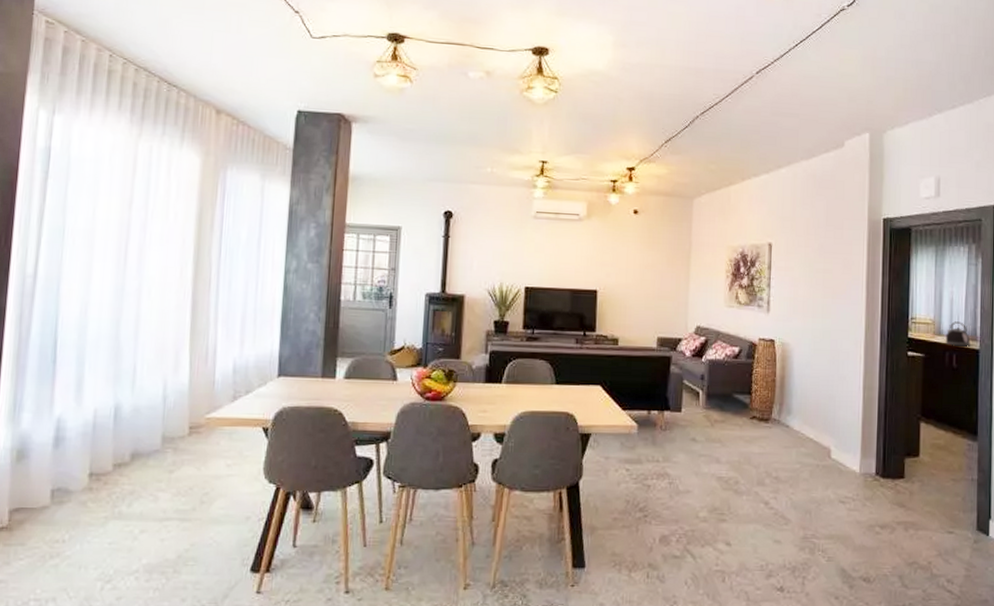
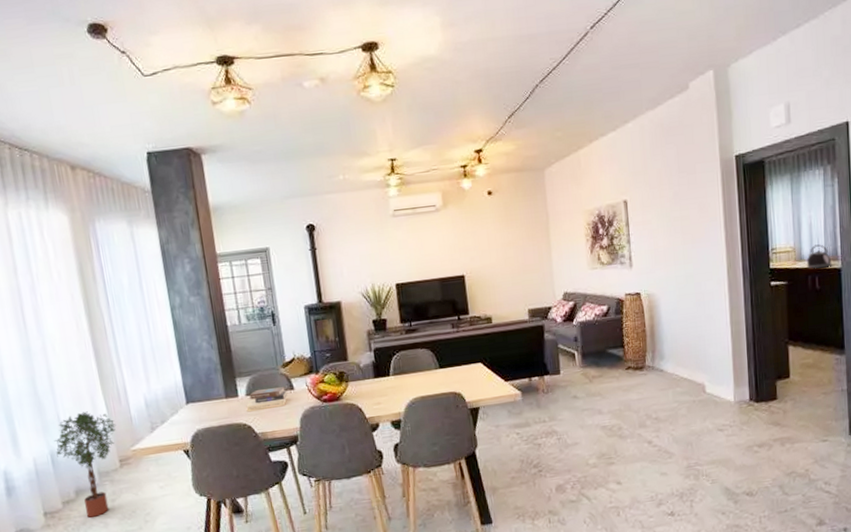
potted tree: none [121,366,196,487] -> present [54,411,116,518]
books: none [341,373,389,398] -> present [246,387,287,412]

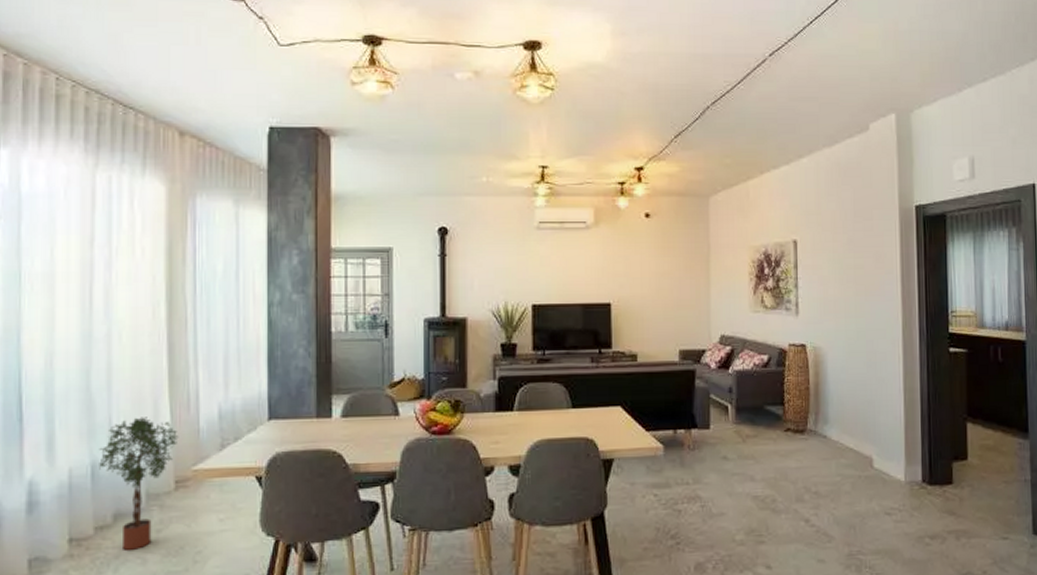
books: present [246,387,287,412] -> none [339,410,390,438]
kettle: present [807,244,832,270] -> none [989,312,1016,340]

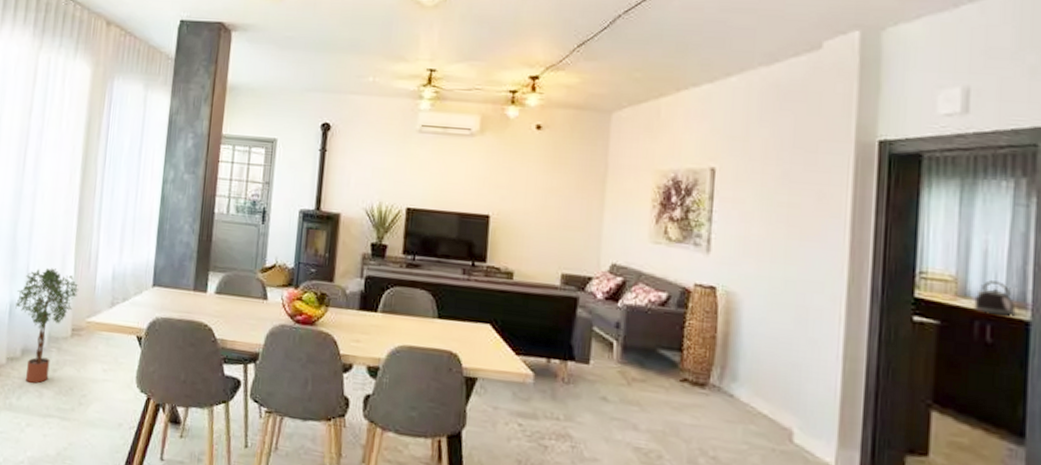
kettle: none [989,312,1016,340] -> present [973,280,1016,316]

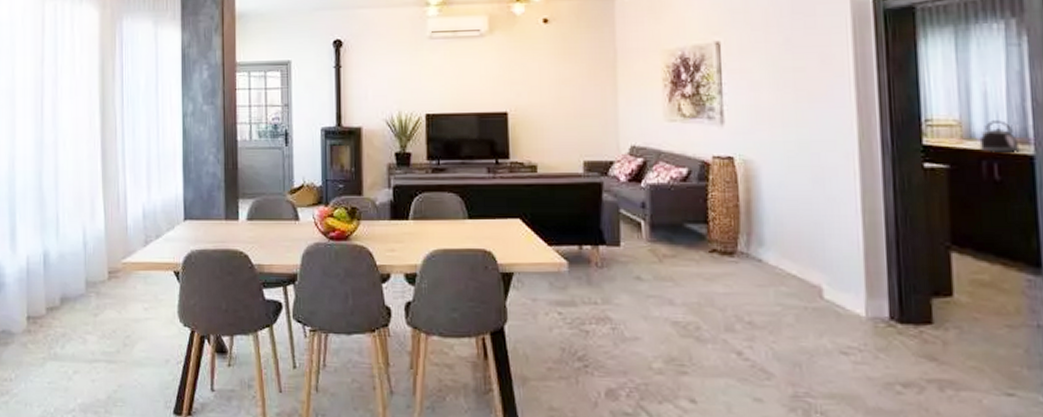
potted tree: present [15,267,79,384] -> none [49,214,111,330]

